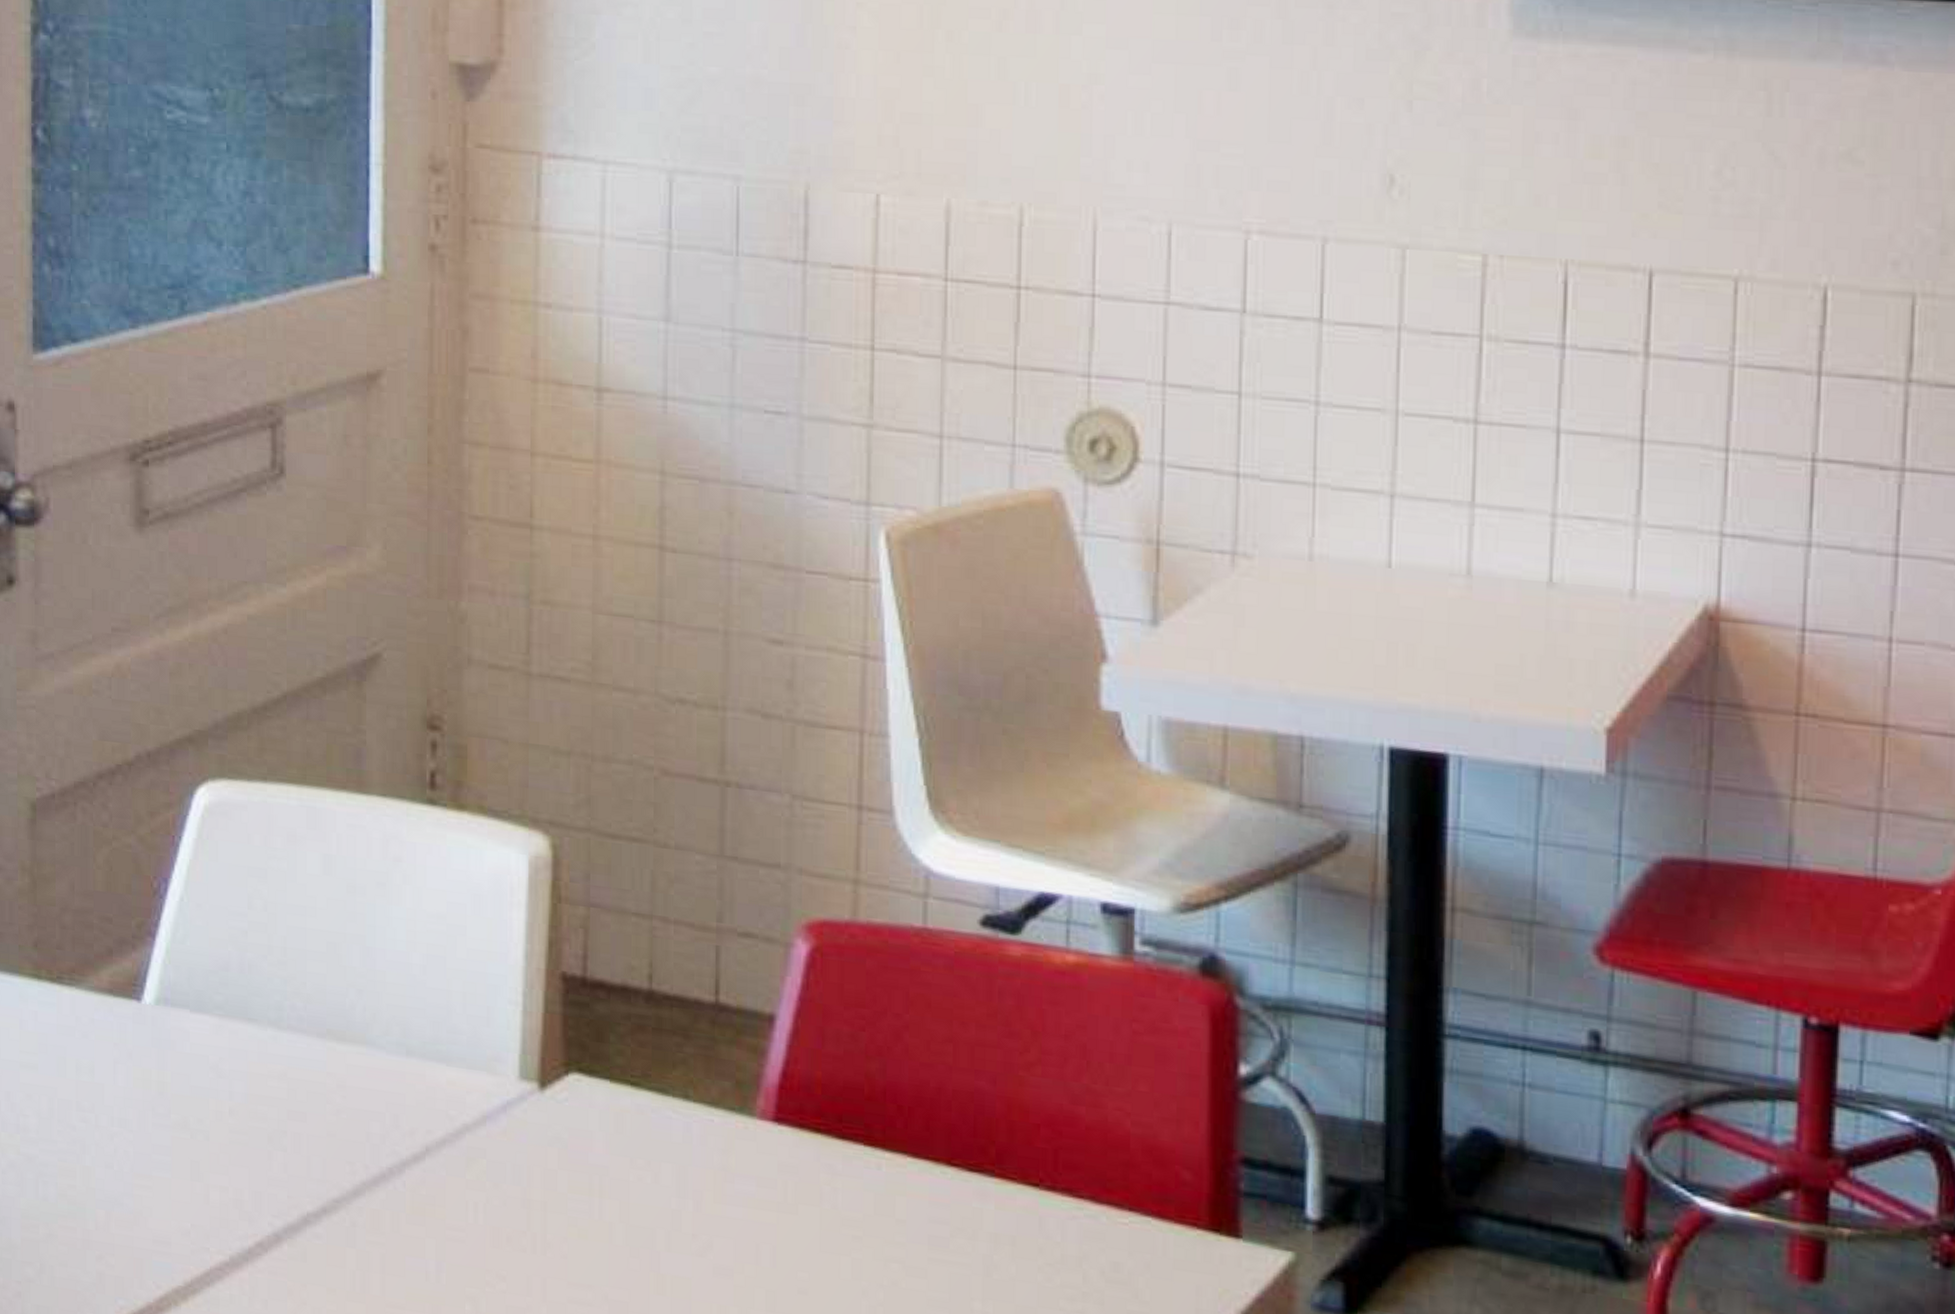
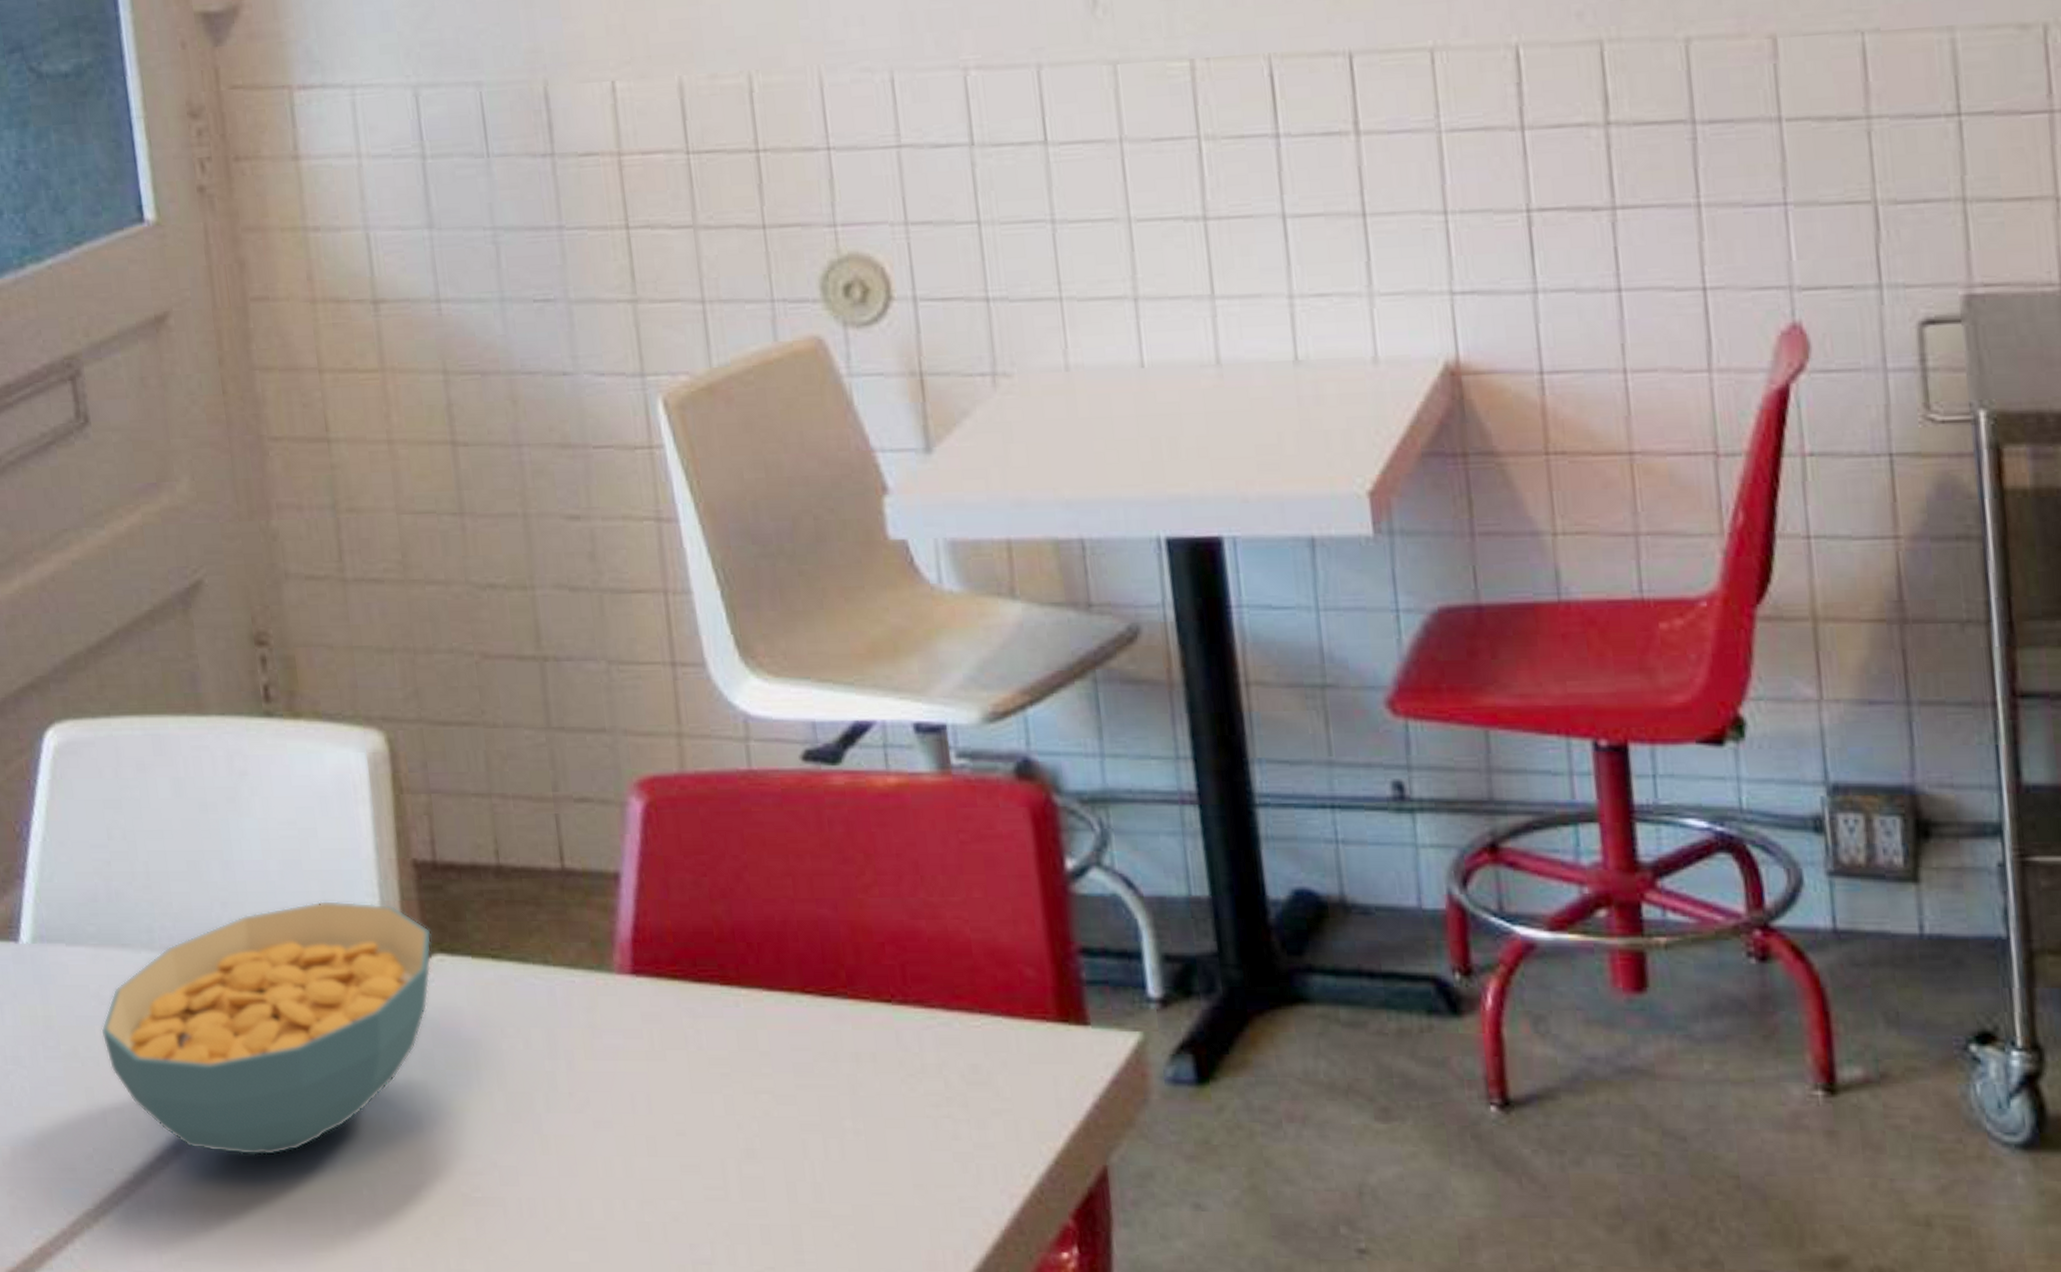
cereal bowl: none [215,1001,571,1257] -> present [101,900,432,1156]

